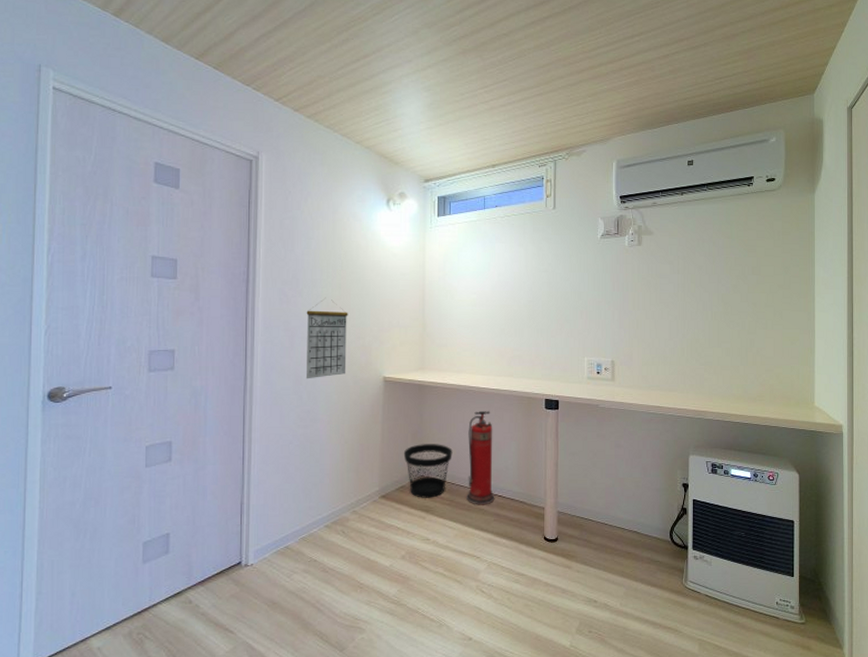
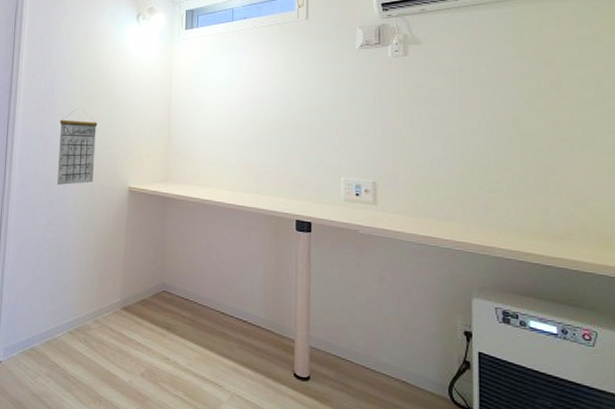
wastebasket: present [403,444,453,498] -> none [145,258,195,316]
fire extinguisher: present [467,411,495,505] -> none [209,228,240,330]

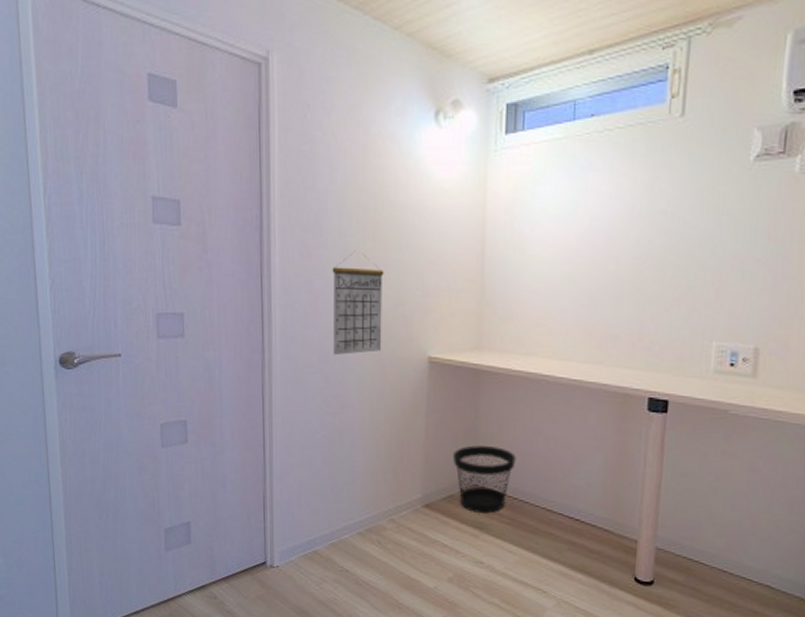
wastebasket: none [145,258,195,316] -> present [452,445,516,514]

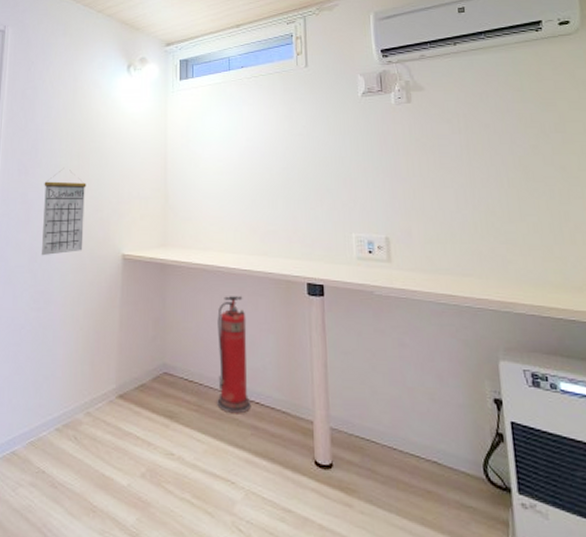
wastebasket: present [452,445,516,514] -> none [143,334,200,401]
fire extinguisher: none [532,408,572,530] -> present [217,296,252,414]

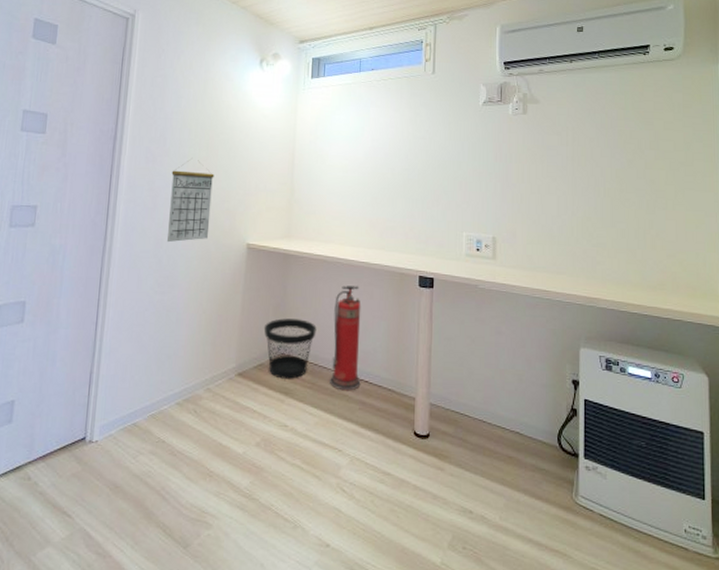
wastebasket: none [143,334,200,401] -> present [263,318,317,379]

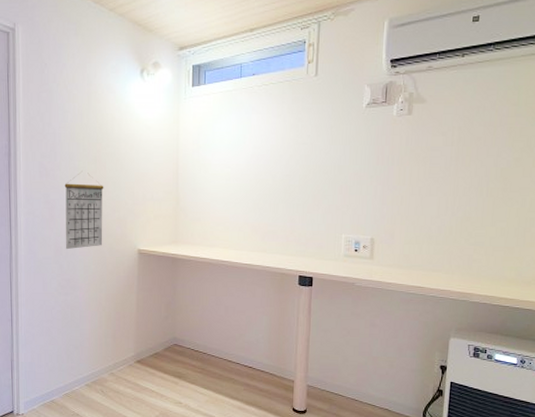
wastebasket: present [263,318,317,379] -> none [157,314,205,365]
fire extinguisher: present [330,285,361,391] -> none [217,285,245,375]

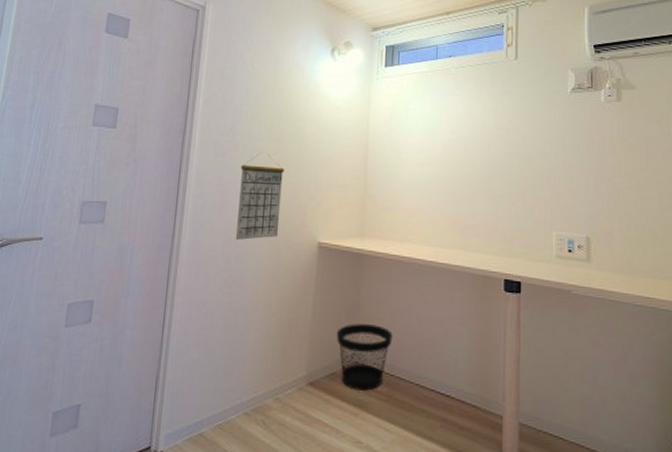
wastebasket: none [157,314,205,365] -> present [336,323,393,391]

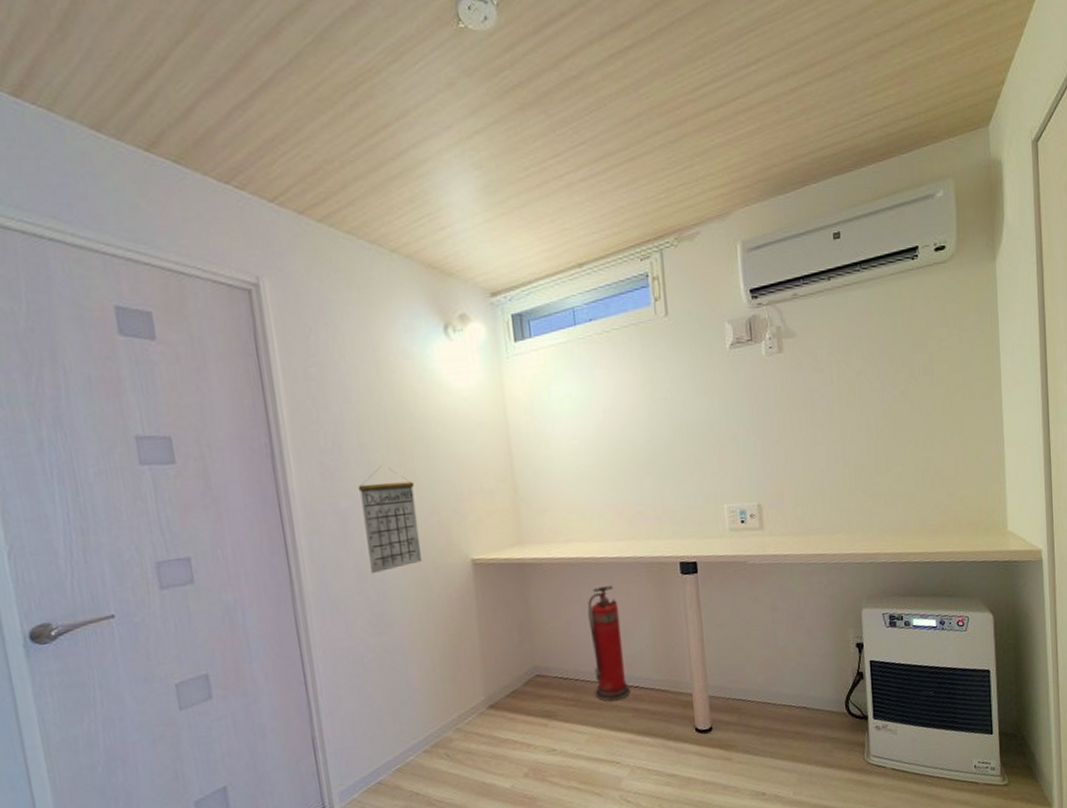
wastebasket: present [336,323,393,391] -> none [509,633,572,703]
fire extinguisher: none [407,289,442,406] -> present [587,586,631,702]

